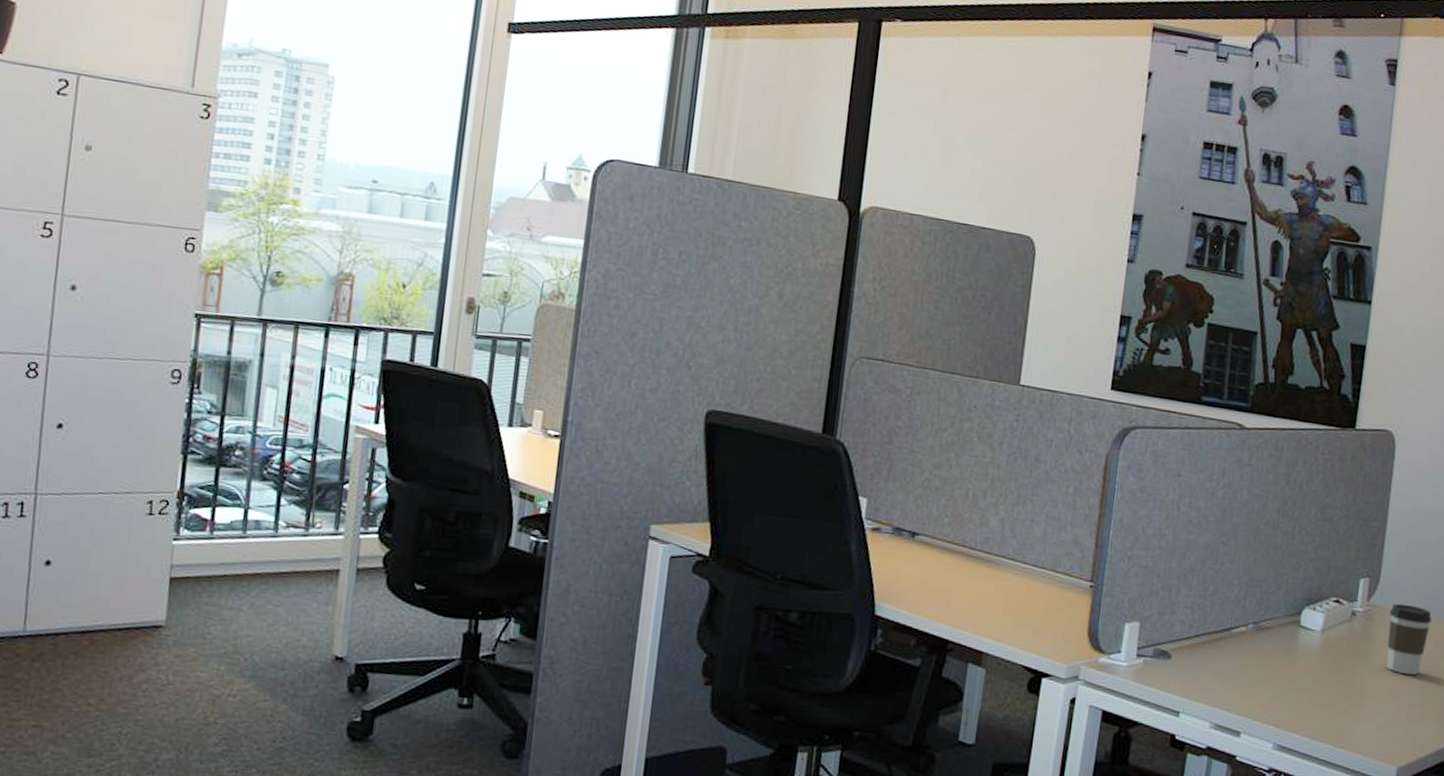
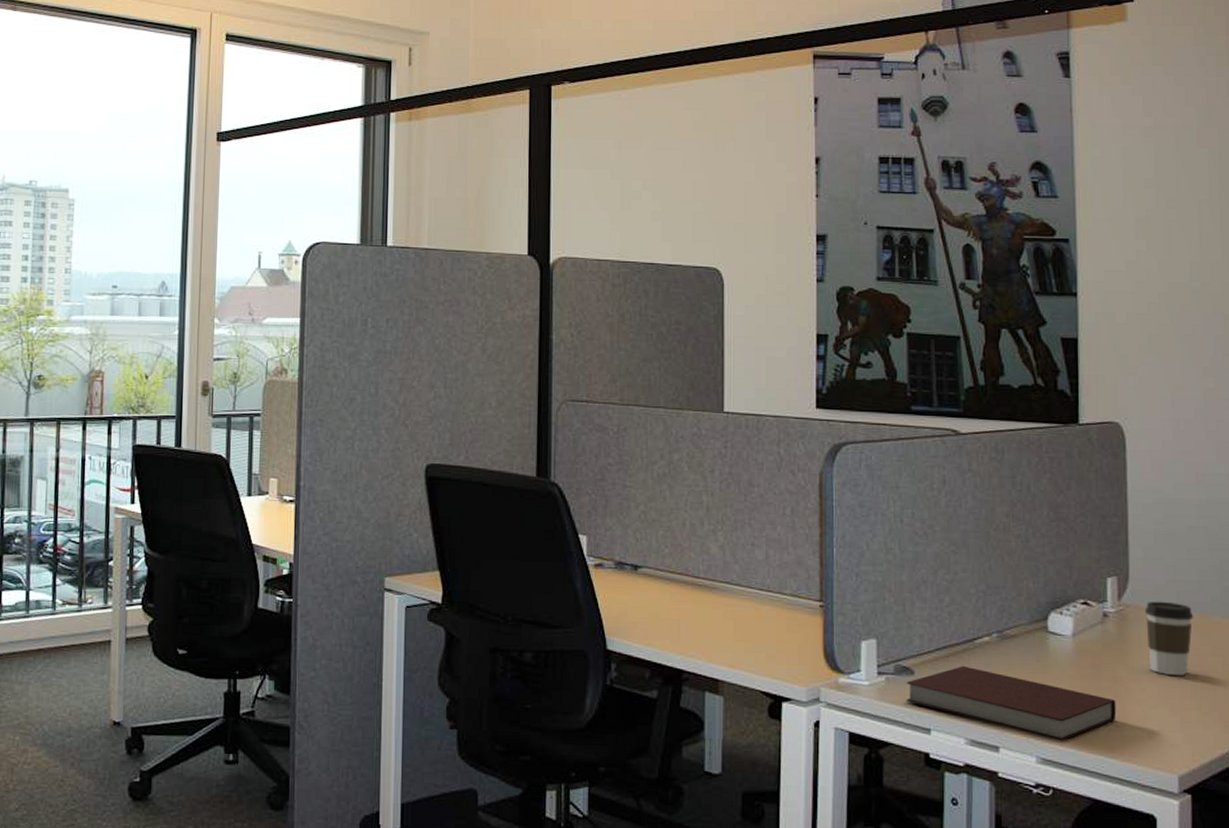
notebook: none [1160,653,1352,730] -> present [906,665,1117,741]

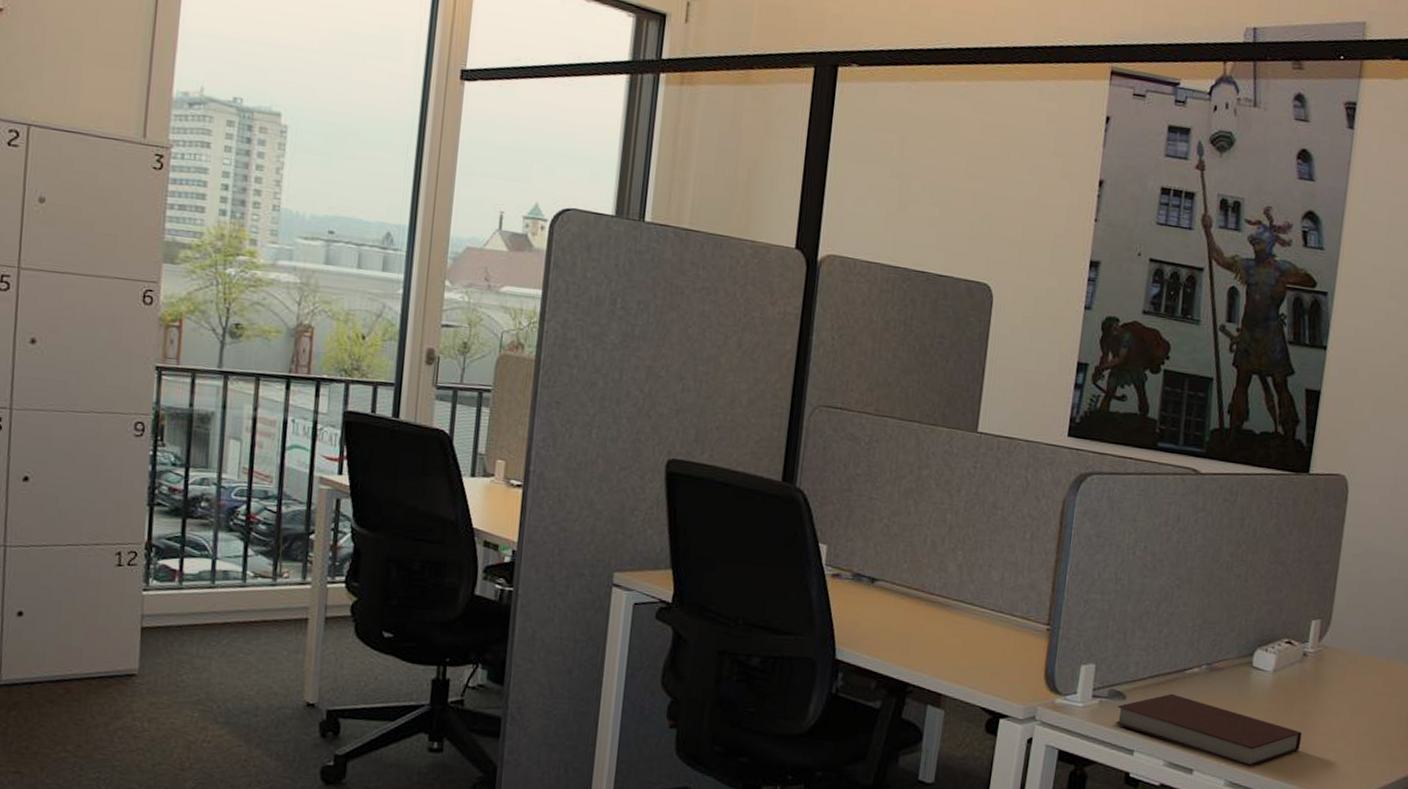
coffee cup: present [1144,601,1194,675] -> none [1336,644,1382,713]

